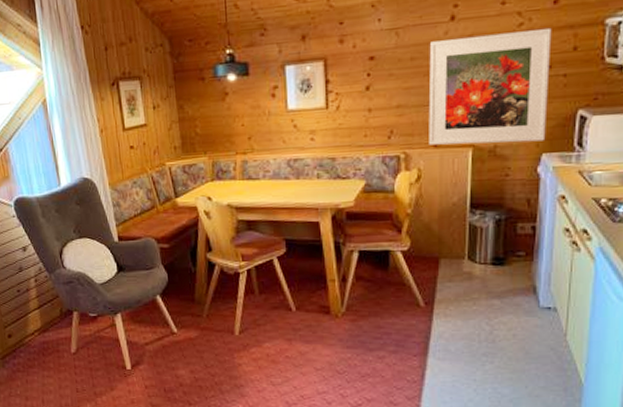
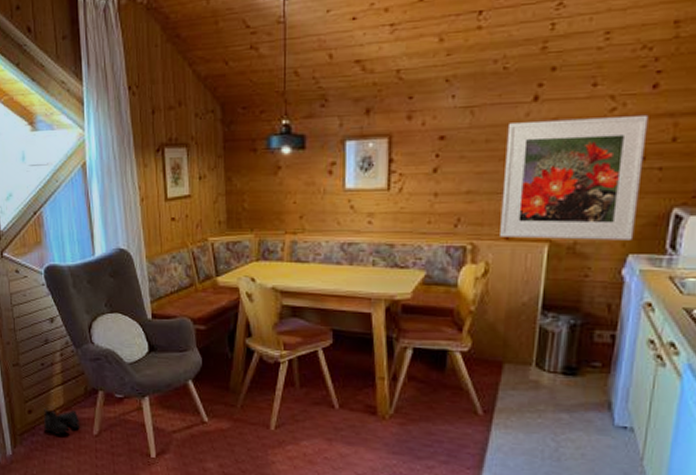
boots: none [23,332,58,355] -> present [44,409,79,435]

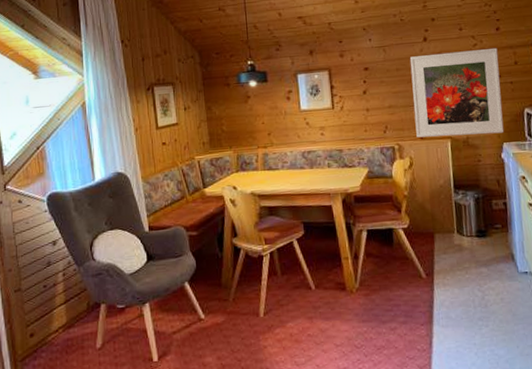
boots: present [44,409,79,435] -> none [46,327,83,354]

